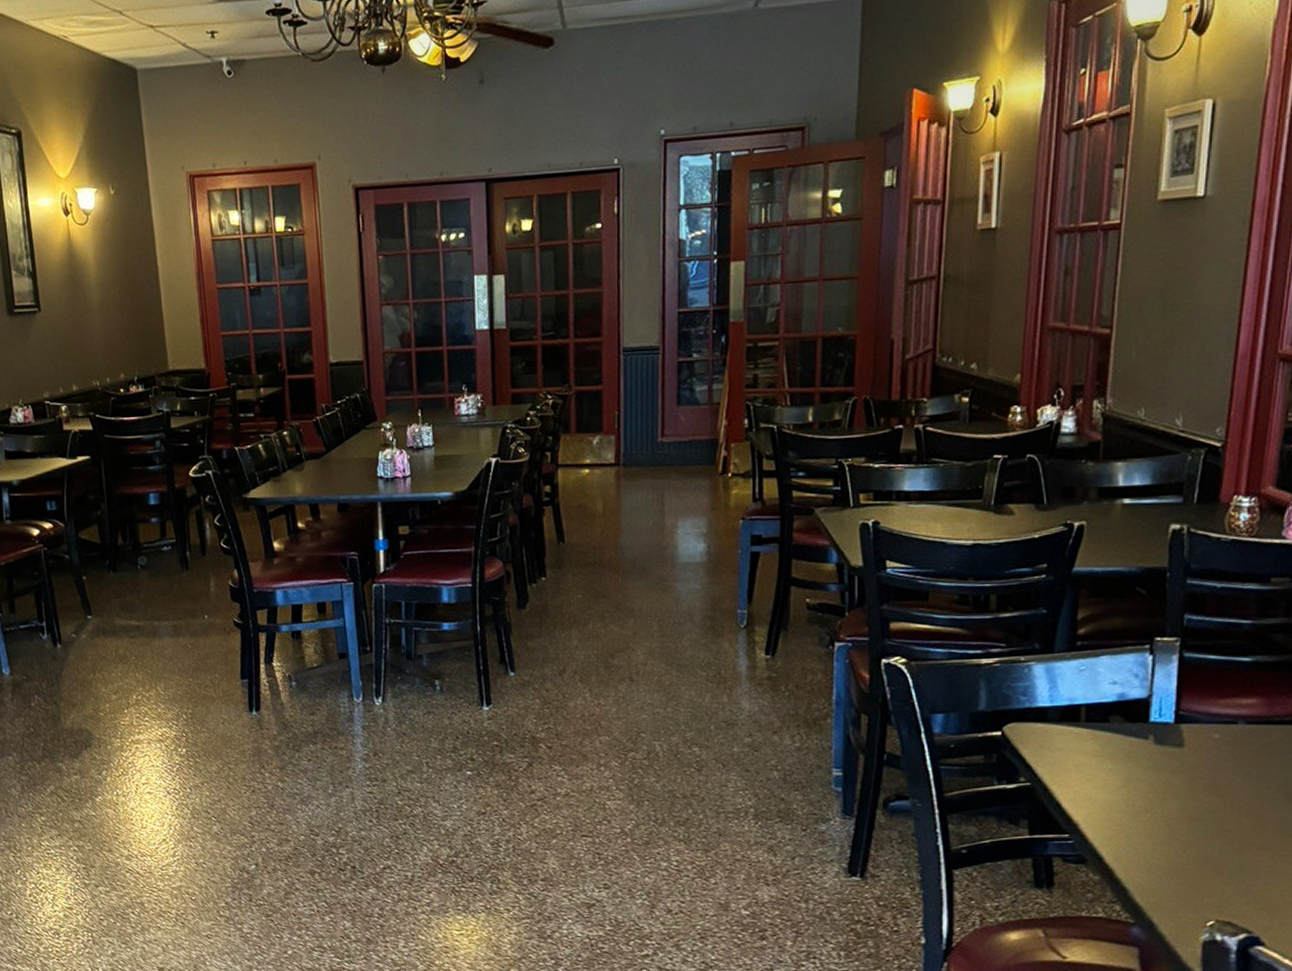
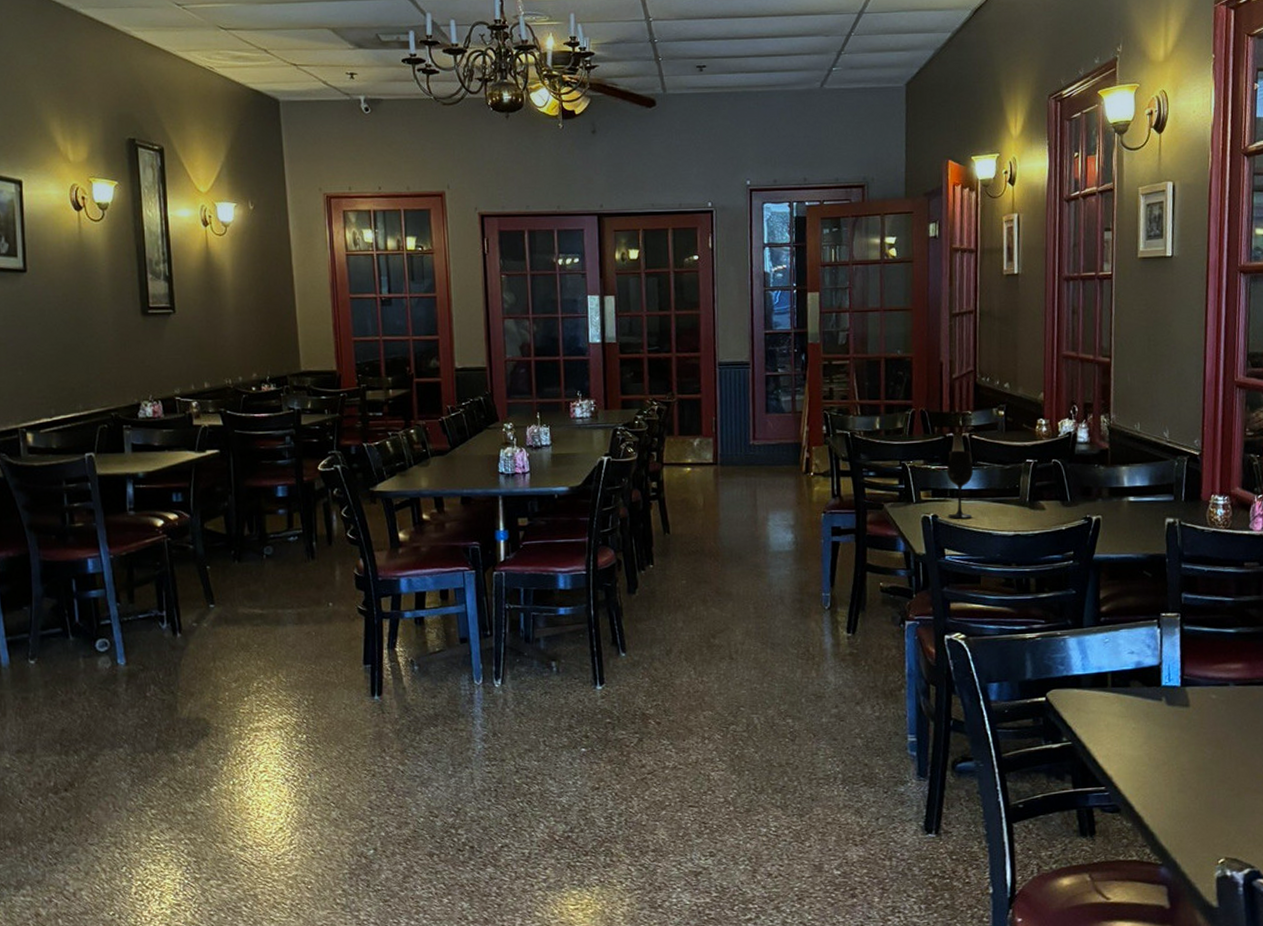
wine glass: none [891,445,927,526] -> present [946,450,974,519]

